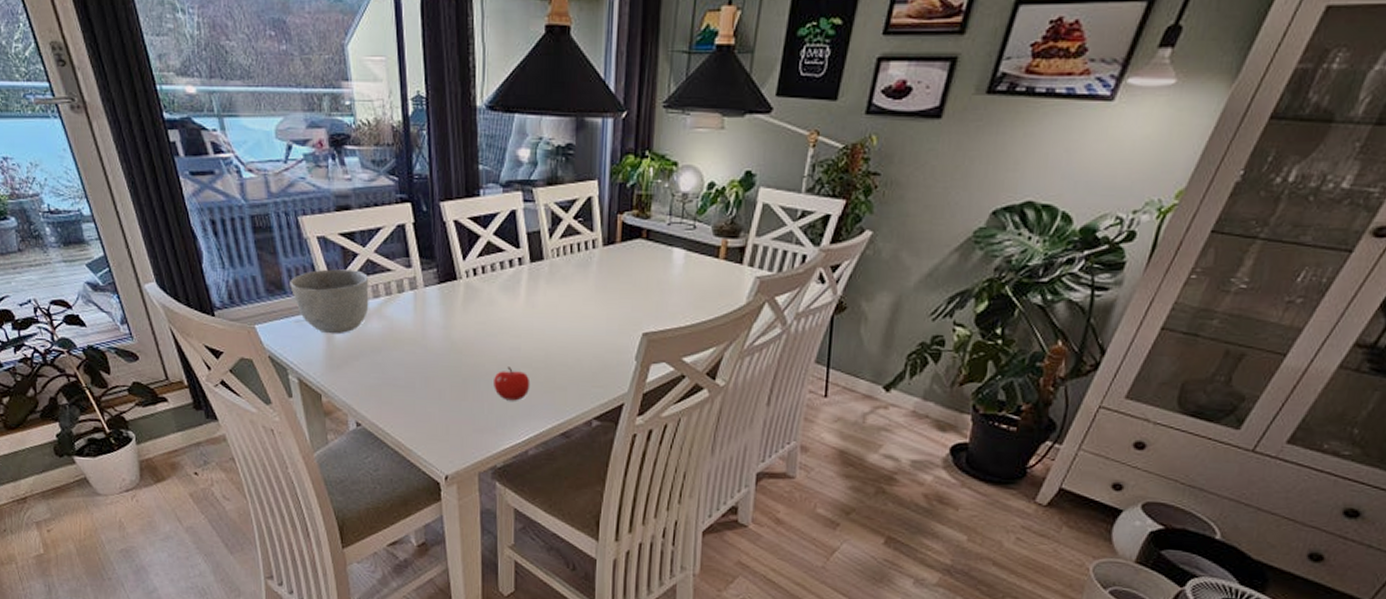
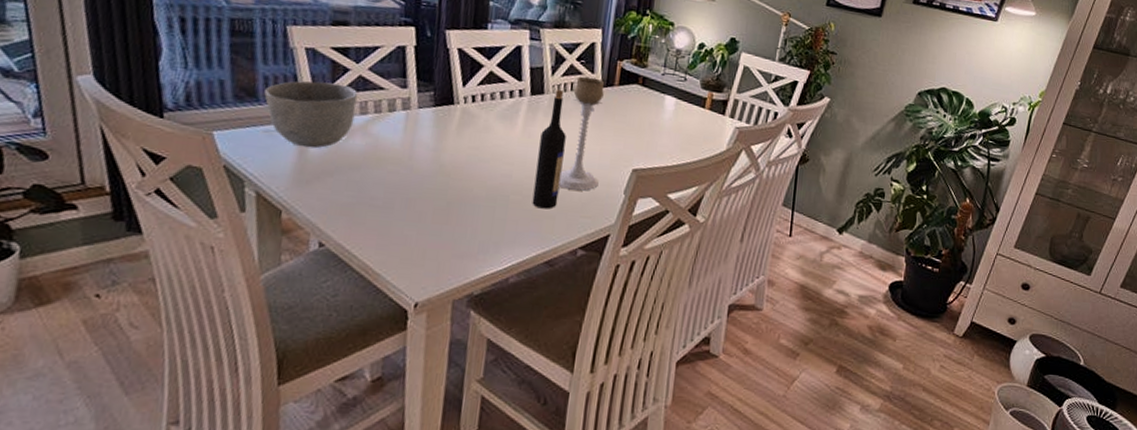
apple: present [494,366,531,401] -> none [480,193,519,228]
wine bottle: none [543,254,570,381] -> present [532,90,566,210]
candle holder: none [567,236,608,360] -> present [558,76,605,191]

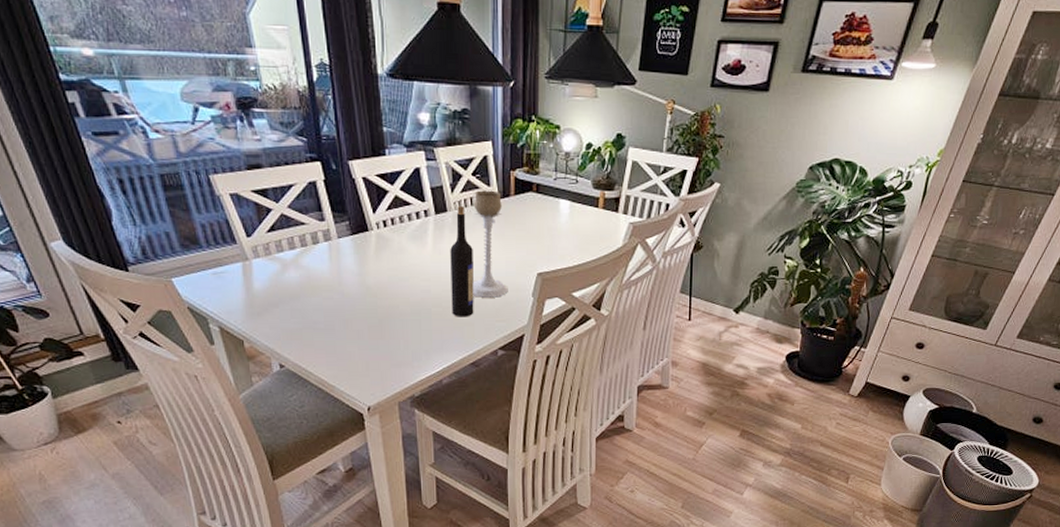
bowl: present [264,81,358,149] -> none [205,224,286,284]

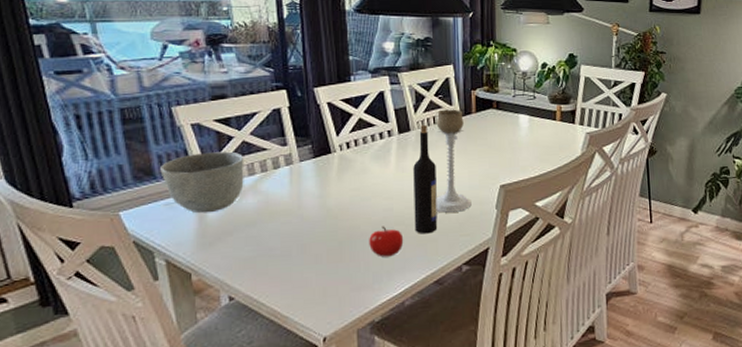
bowl: none [205,224,286,284] -> present [160,151,244,214]
apple: none [408,307,441,337] -> present [369,226,404,257]

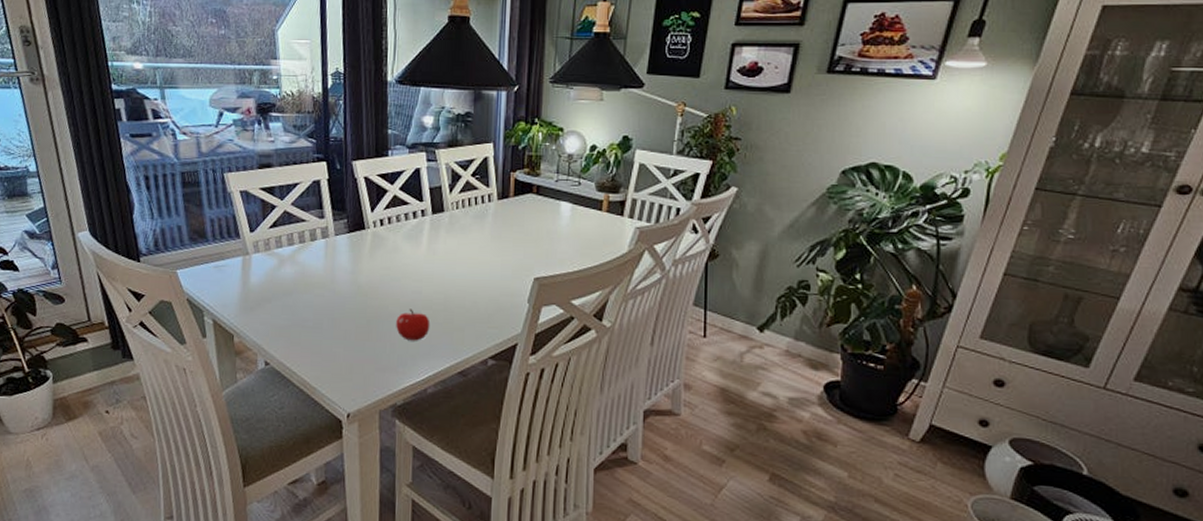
bowl: present [160,151,244,214] -> none [212,219,285,279]
wine bottle: present [413,125,438,234] -> none [442,207,468,322]
candle holder: present [435,109,472,213] -> none [465,191,502,302]

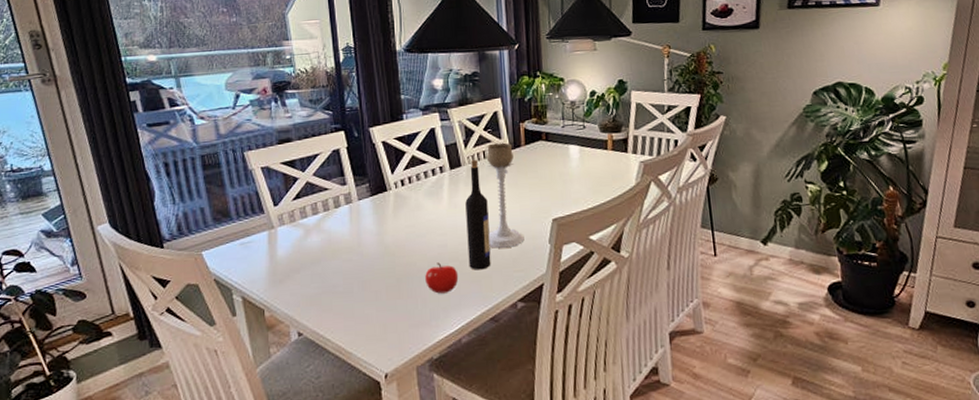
wine bottle: none [442,207,468,322] -> present [465,160,491,270]
candle holder: none [465,191,502,302] -> present [486,142,524,248]

